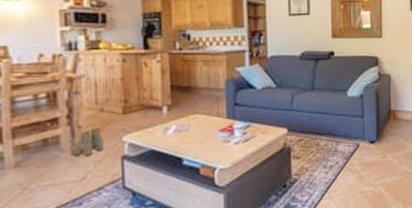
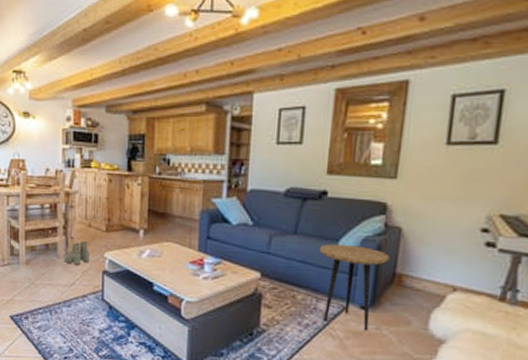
side table: none [333,93,385,161] -> present [319,244,390,332]

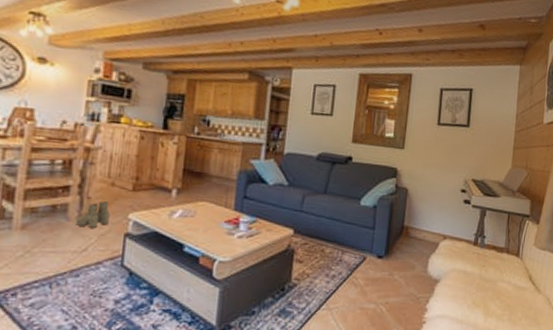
side table: present [319,244,390,332] -> none [345,202,399,278]

